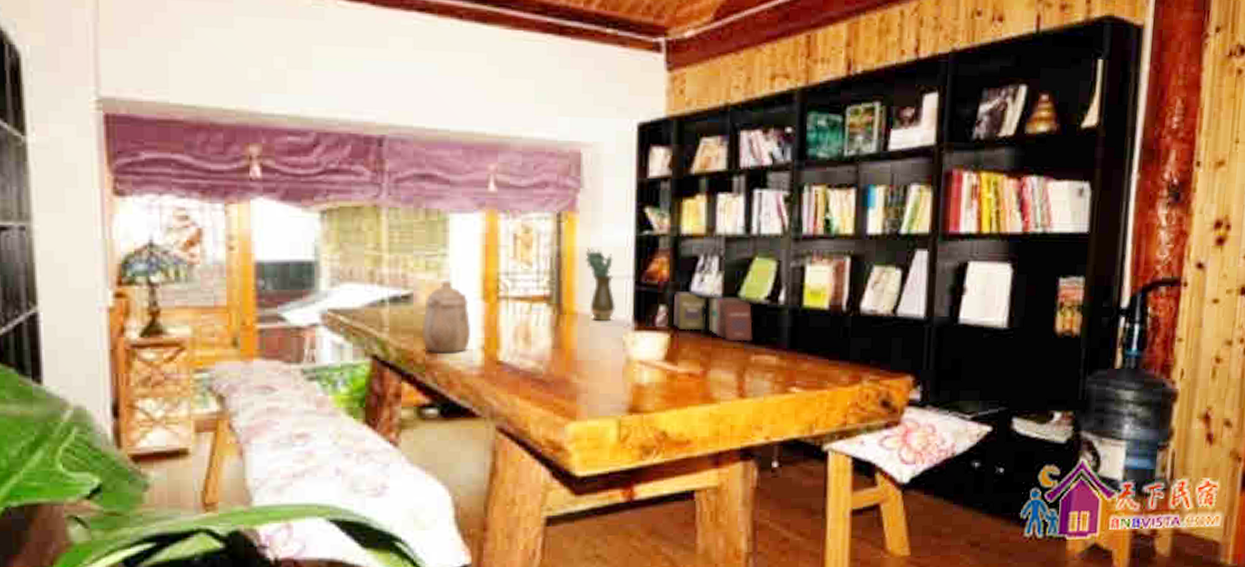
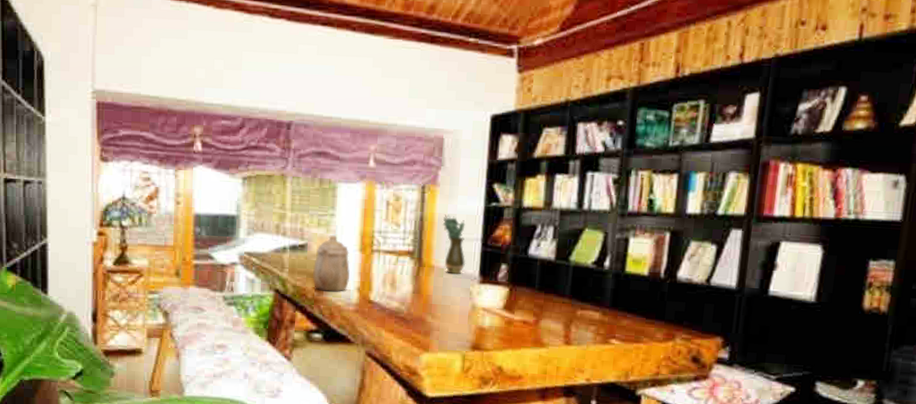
books: present [674,291,706,331] -> none [513,253,541,286]
books: present [708,292,753,342] -> none [542,255,581,299]

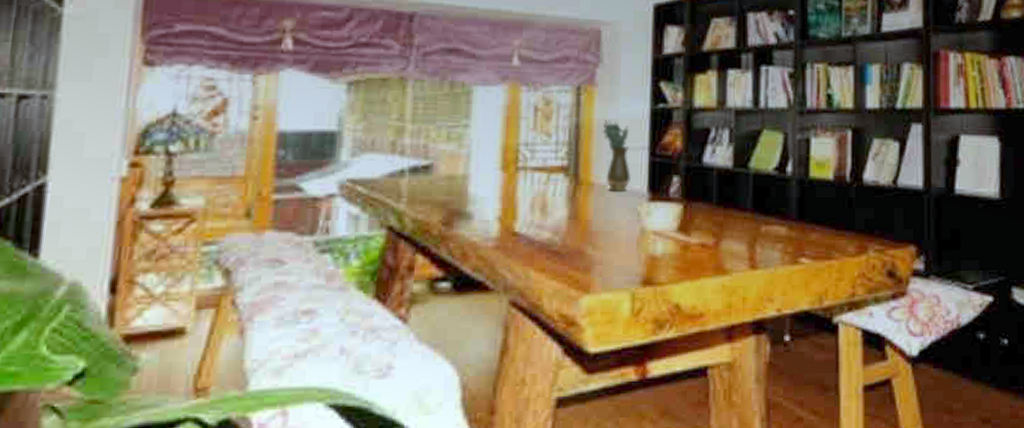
teapot: present [313,235,350,292] -> none [439,151,489,224]

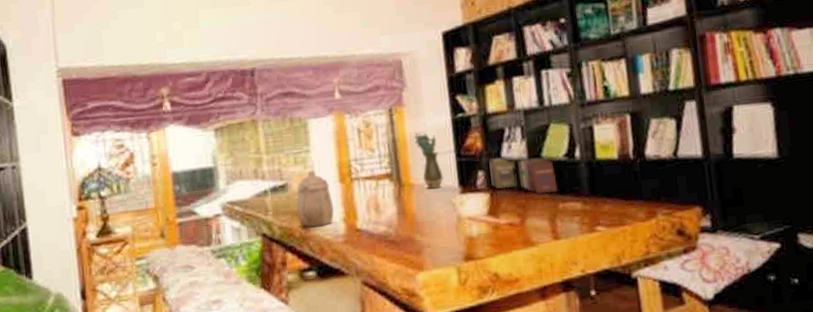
teapot: none [439,151,489,224] -> present [296,170,334,227]
books: none [687,162,718,201] -> present [489,158,518,189]
books: none [720,163,763,212] -> present [517,155,558,194]

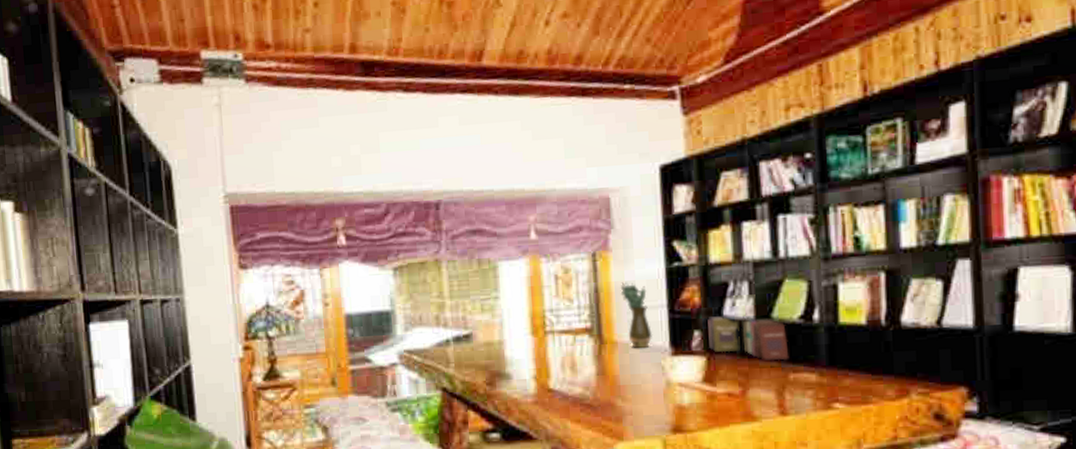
teapot: present [296,170,334,227] -> none [481,320,523,384]

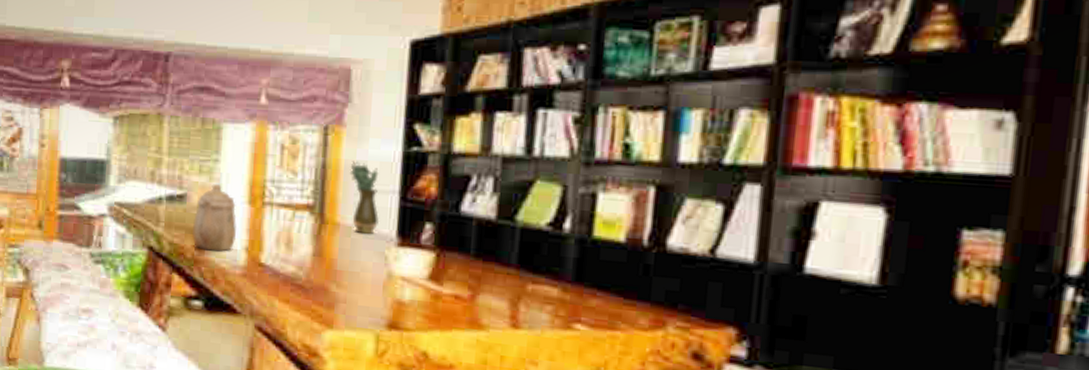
teapot: none [481,320,523,384] -> present [192,184,237,251]
books: present [707,316,741,353] -> none [440,210,478,252]
books: present [742,315,789,361] -> none [479,213,531,269]

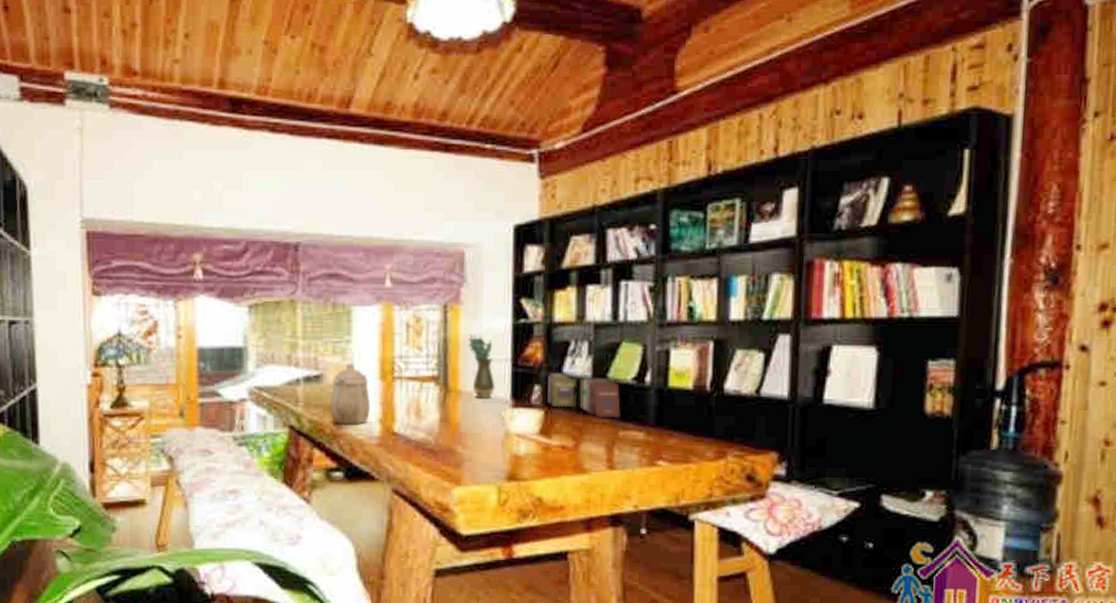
books: none [440,210,478,252] -> present [547,373,577,408]
books: none [479,213,531,269] -> present [579,373,621,418]

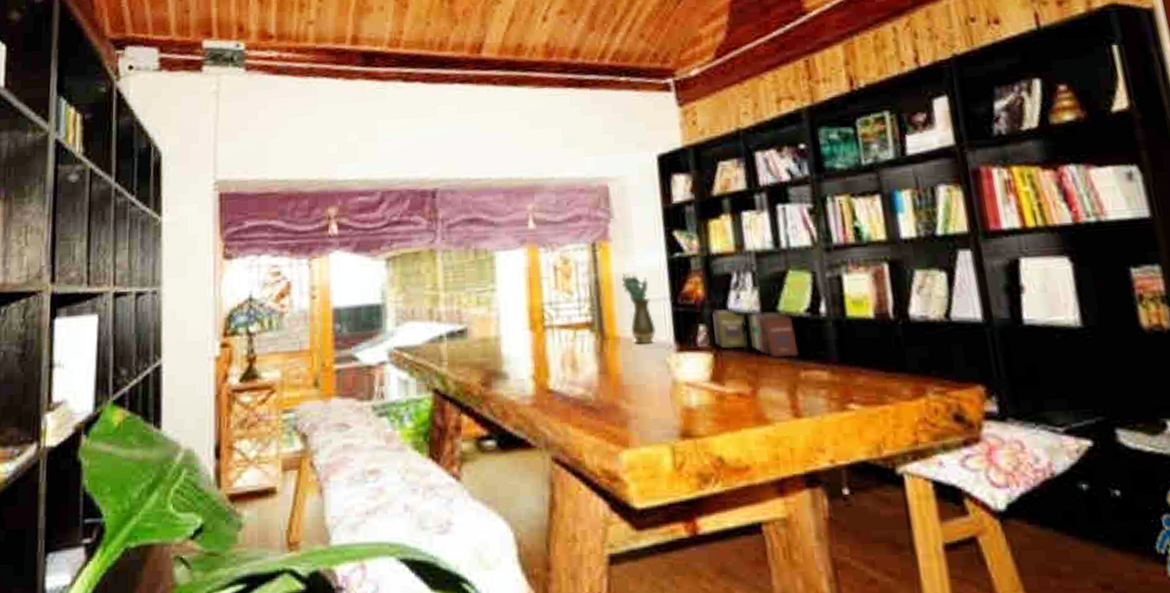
teapot: present [330,363,370,425] -> none [477,314,521,385]

